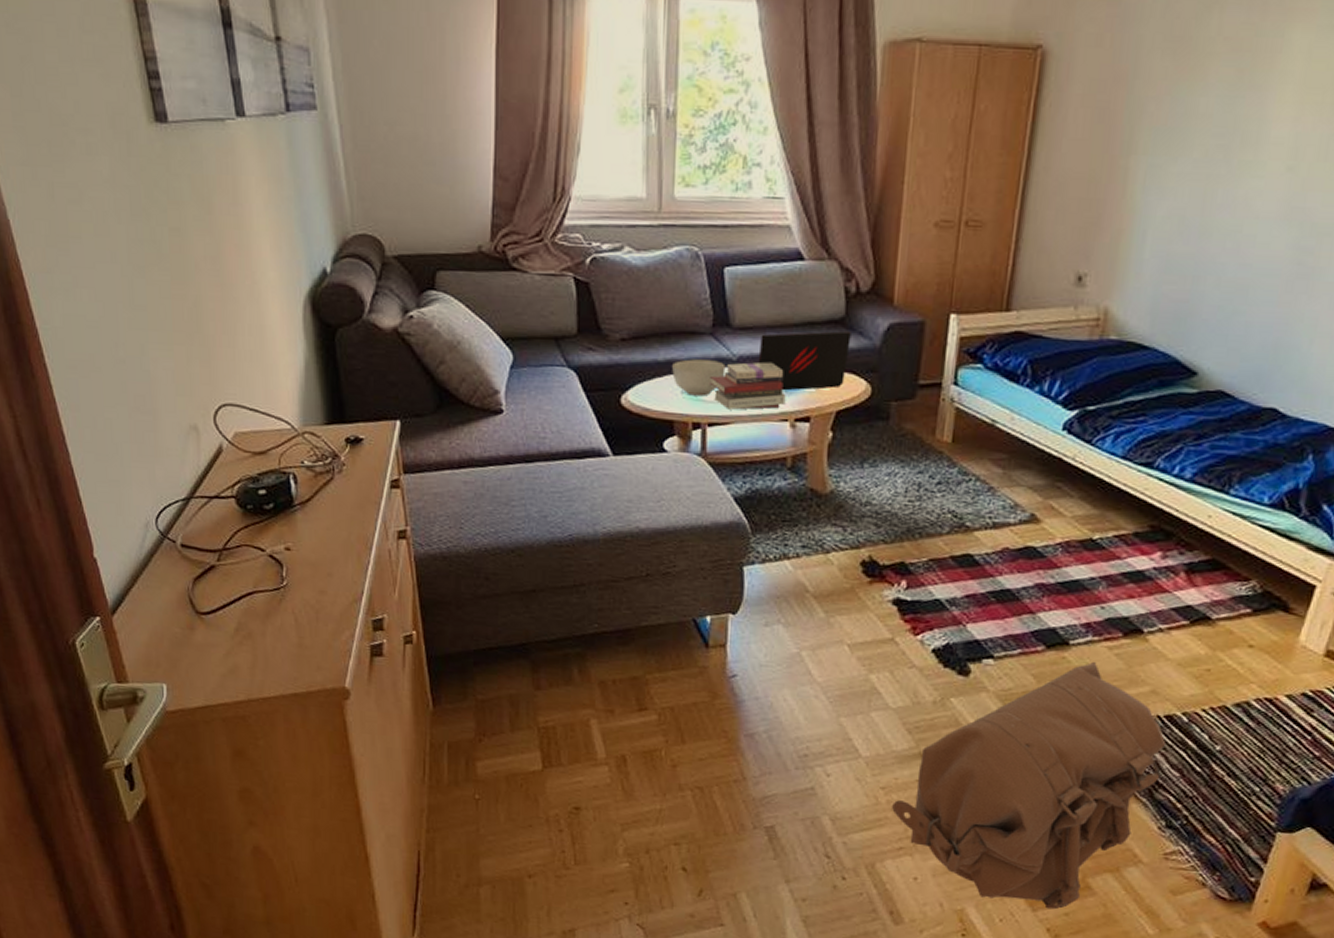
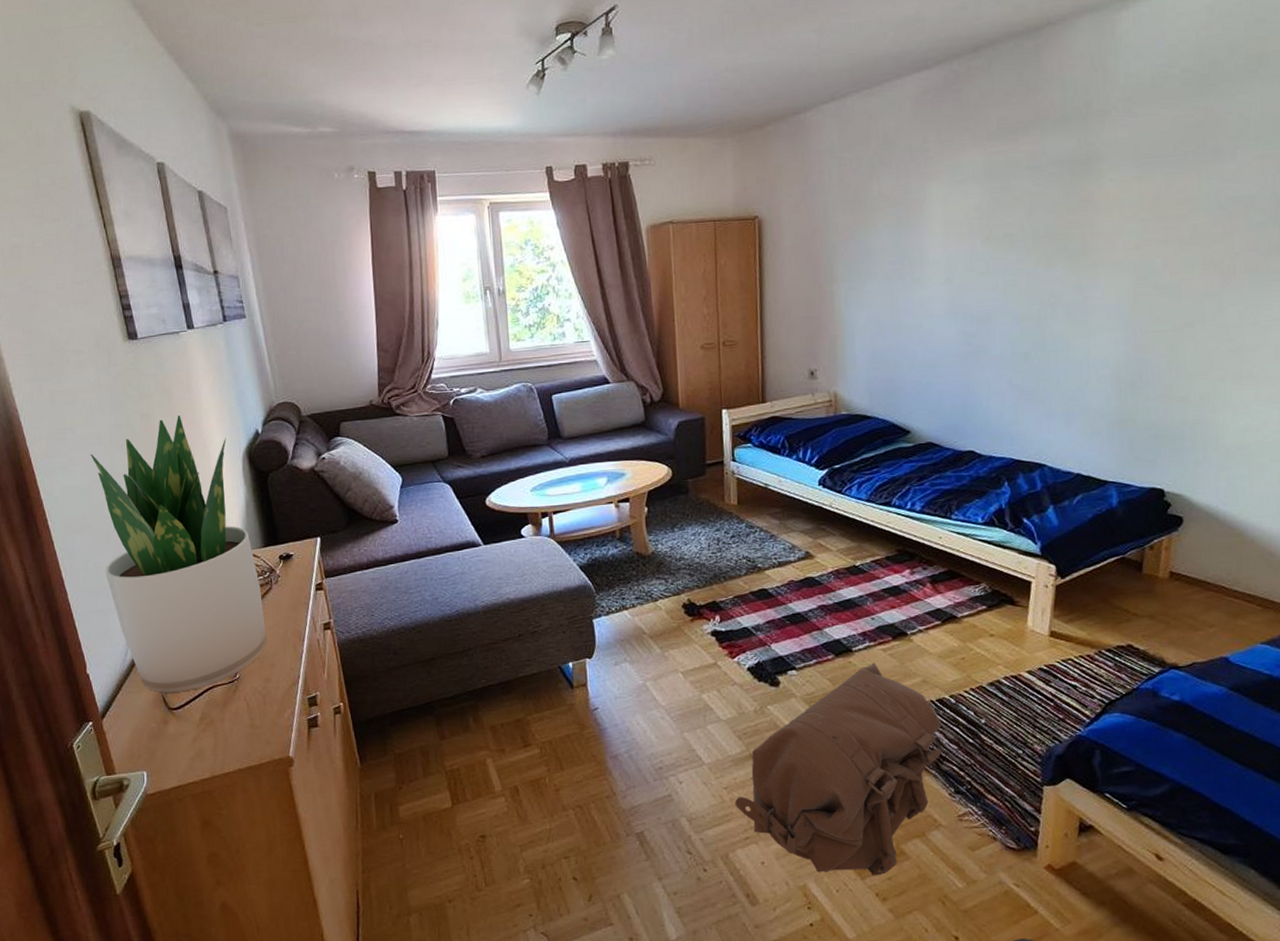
planter: none [101,236,325,595] -> present [90,415,268,693]
bowl: present [672,359,726,396] -> none [522,464,562,493]
books: present [710,361,786,410] -> none [551,460,609,500]
laptop: present [758,331,851,391] -> none [584,431,652,481]

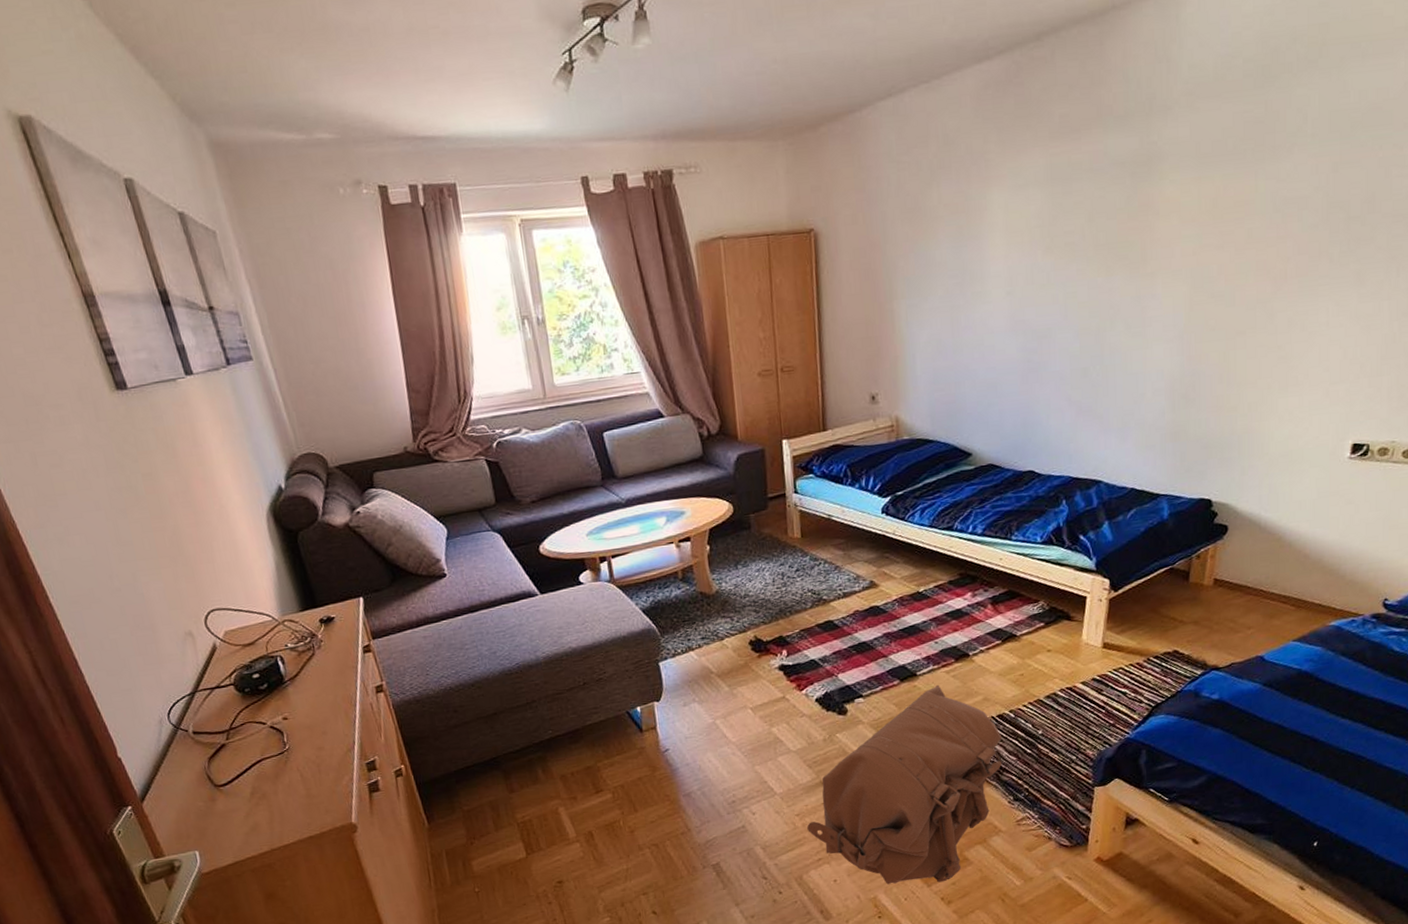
planter: present [90,415,268,693] -> none [88,473,316,771]

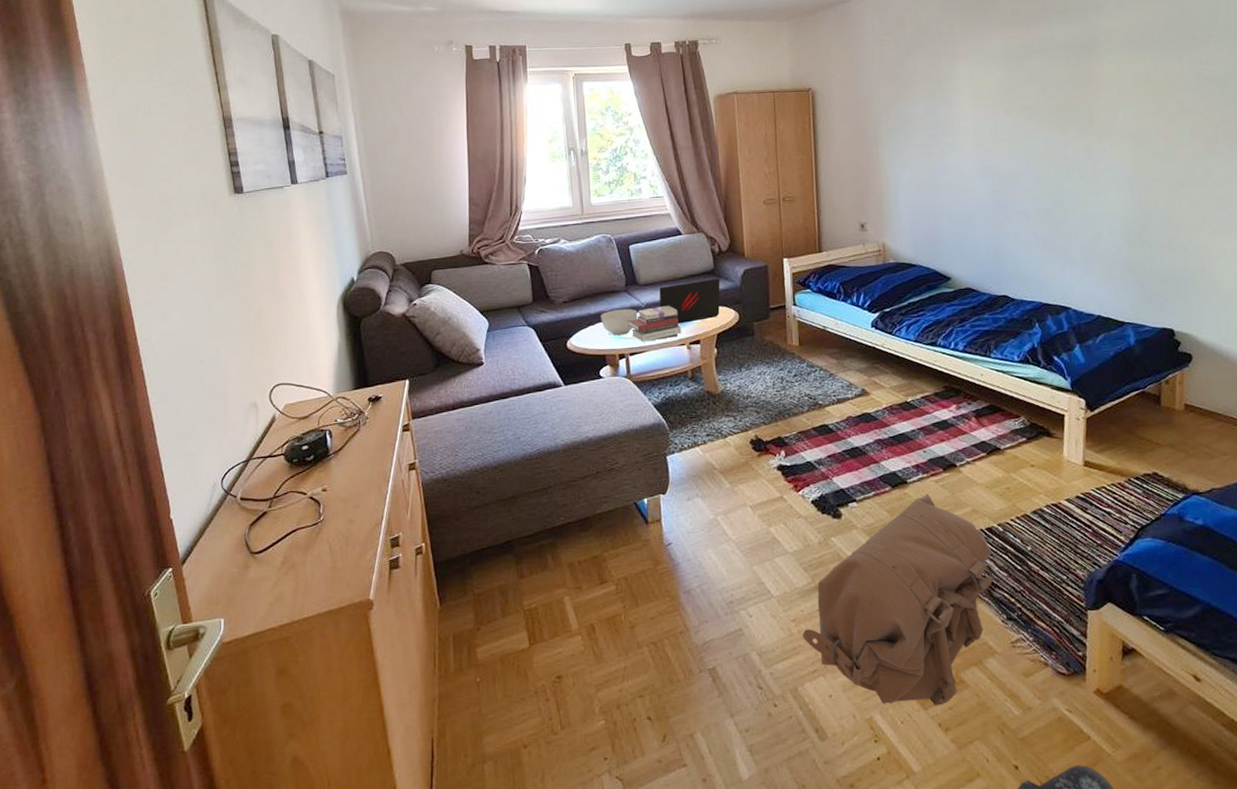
bowl: none [575,505,618,537] -> present [601,309,638,336]
books: none [607,499,669,542] -> present [628,305,682,342]
laptop: none [641,466,712,521] -> present [659,278,721,324]

